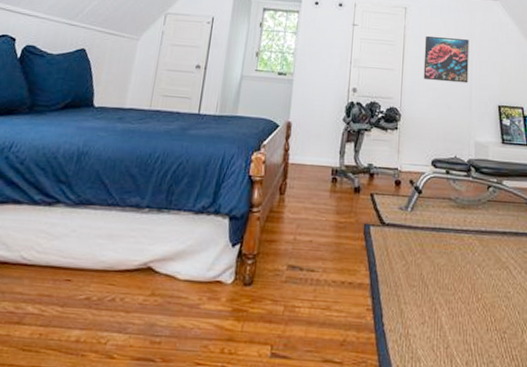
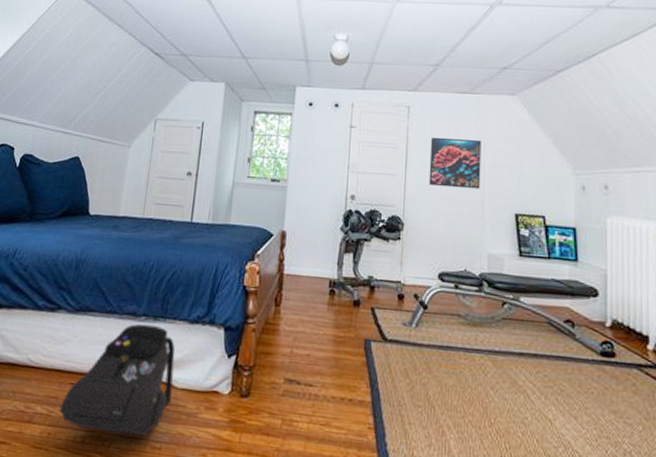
backpack: none [52,216,179,331] -> present [59,324,175,436]

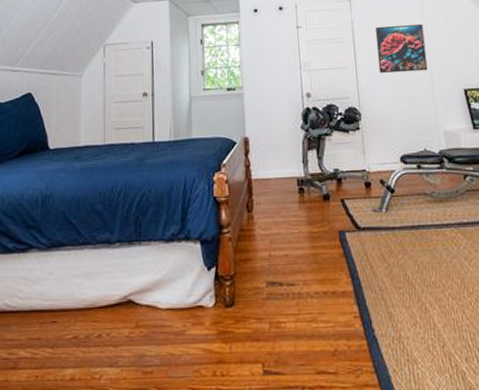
backpack: present [59,324,175,436] -> none [43,250,157,366]

